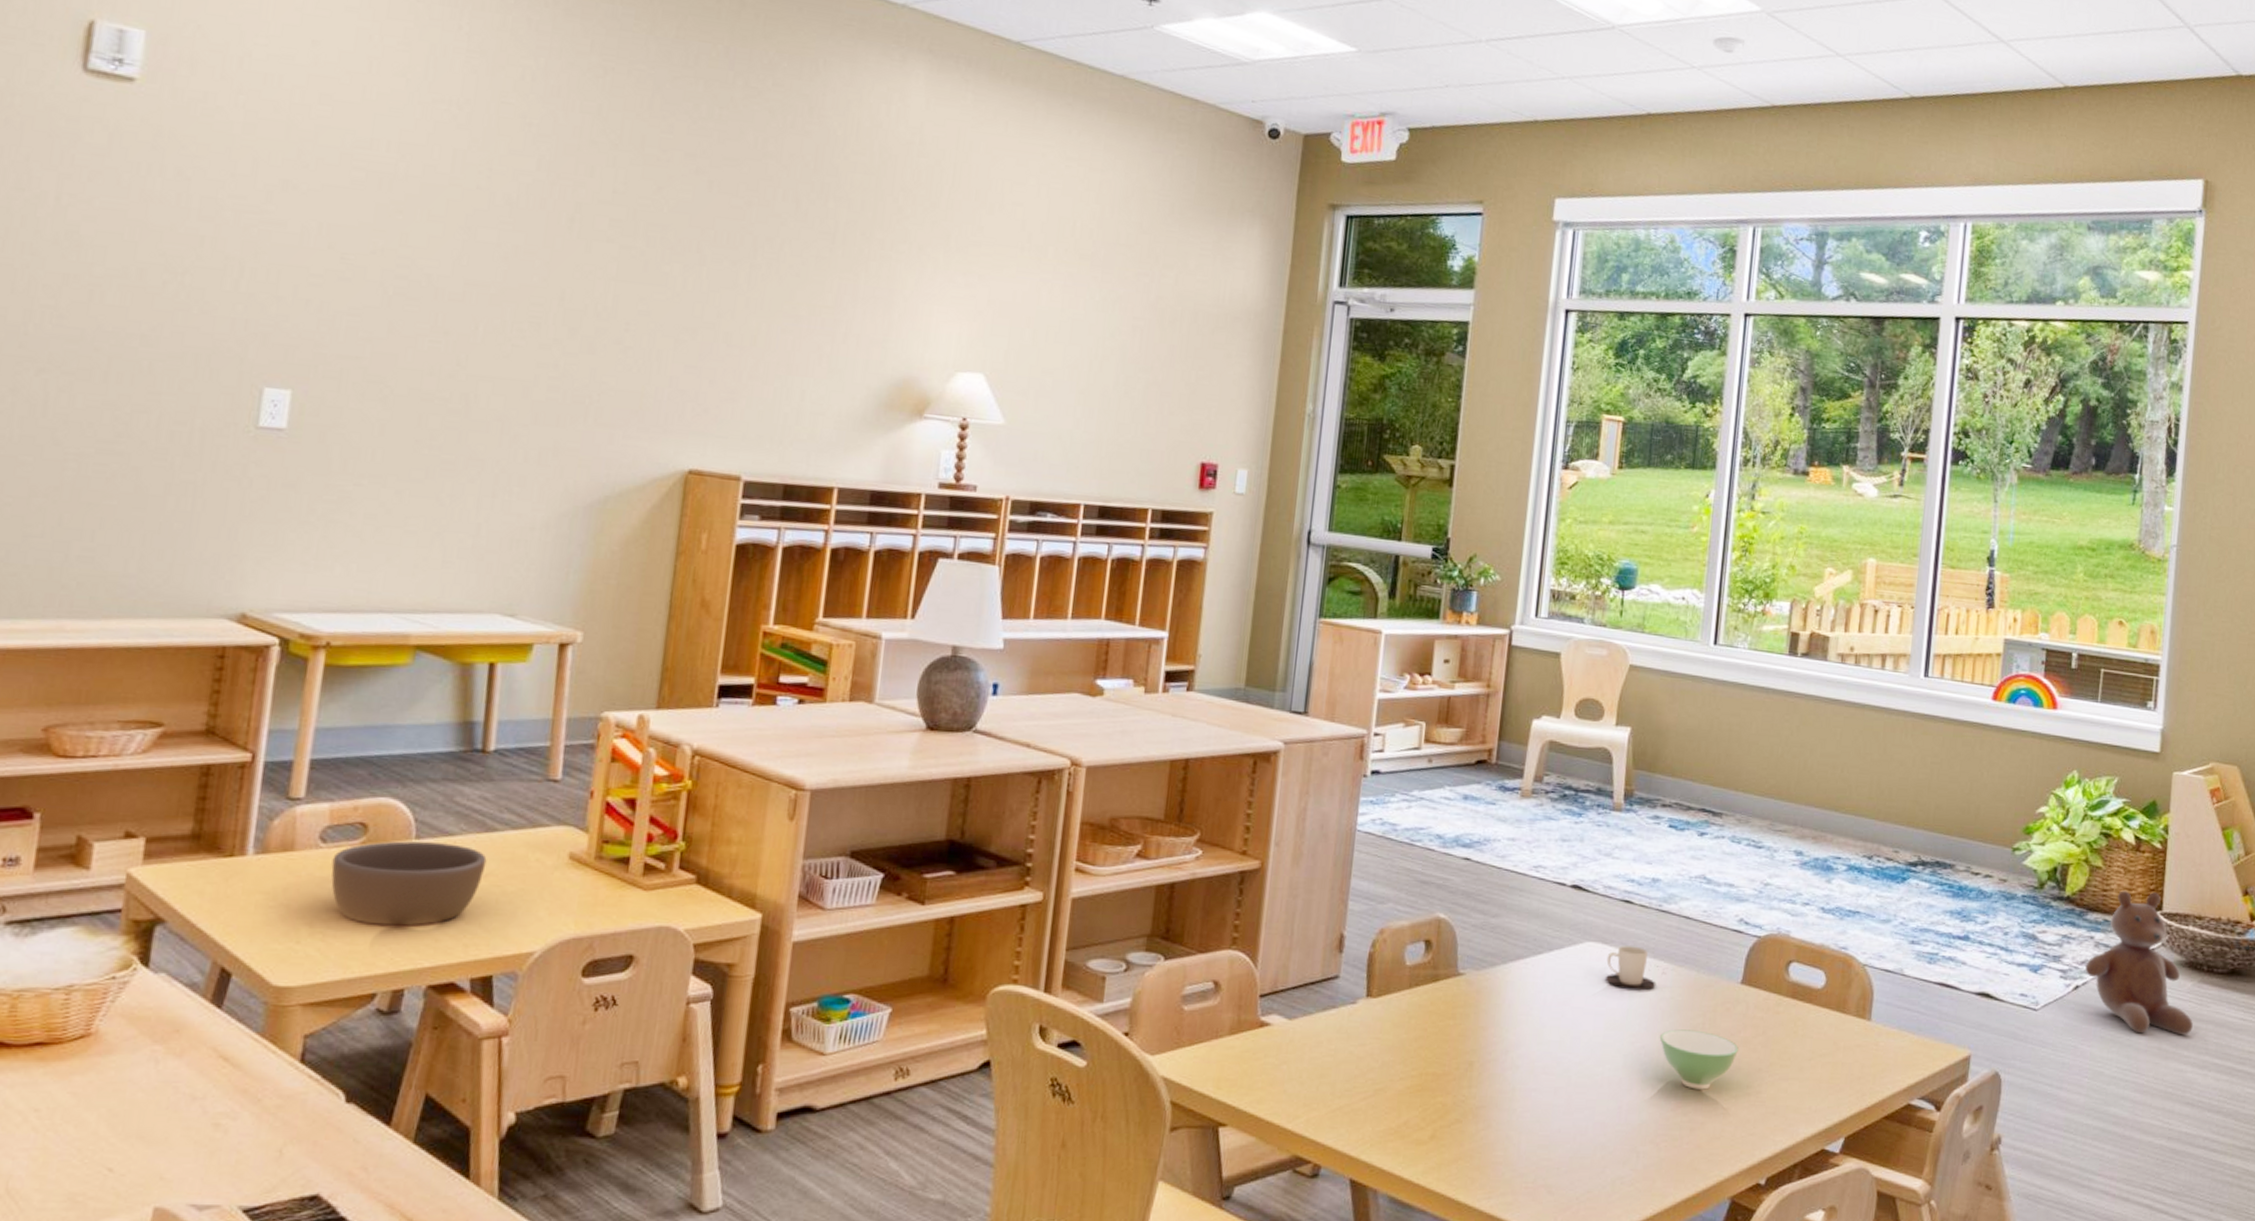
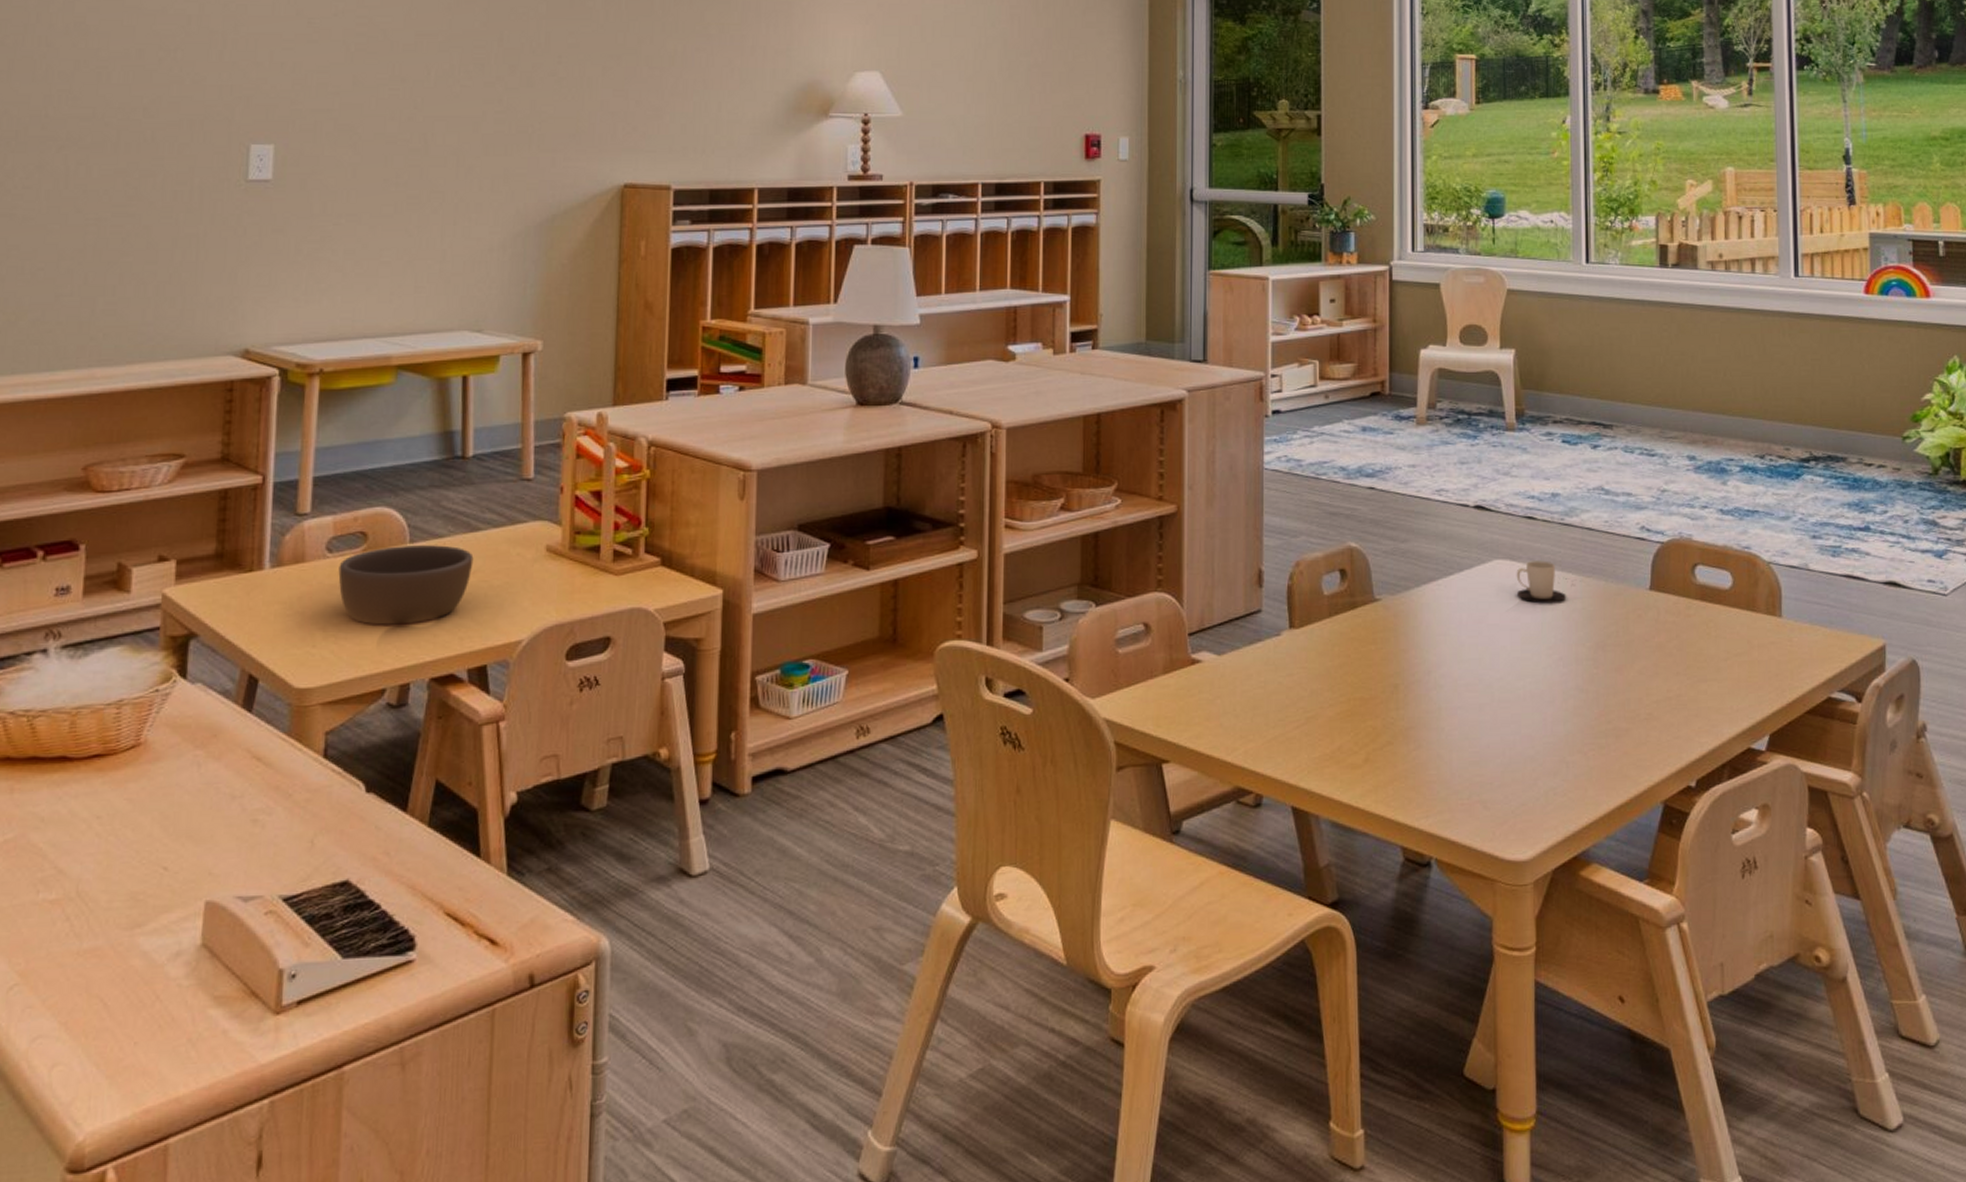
bowl: present [1659,1029,1739,1090] -> none [1575,638,1654,697]

